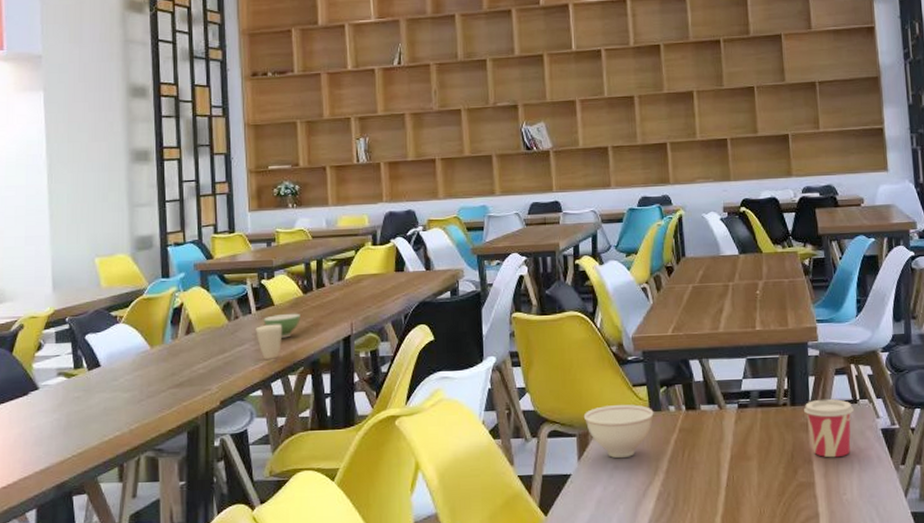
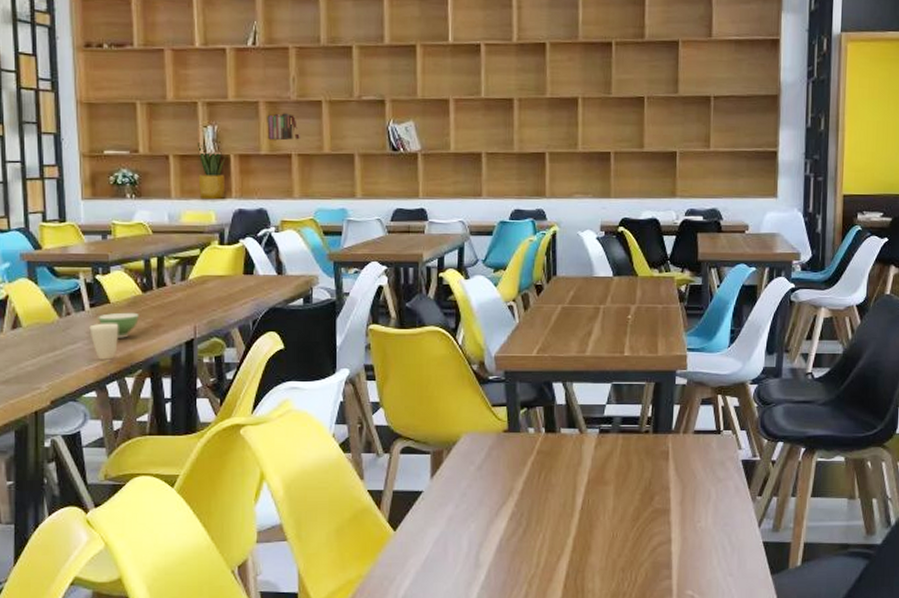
planter: none [350,152,377,205] -> present [197,141,226,200]
books: none [412,122,443,148] -> present [267,113,300,140]
bowl: present [583,404,654,459] -> none [439,423,512,478]
cup: present [804,399,854,458] -> none [666,428,716,486]

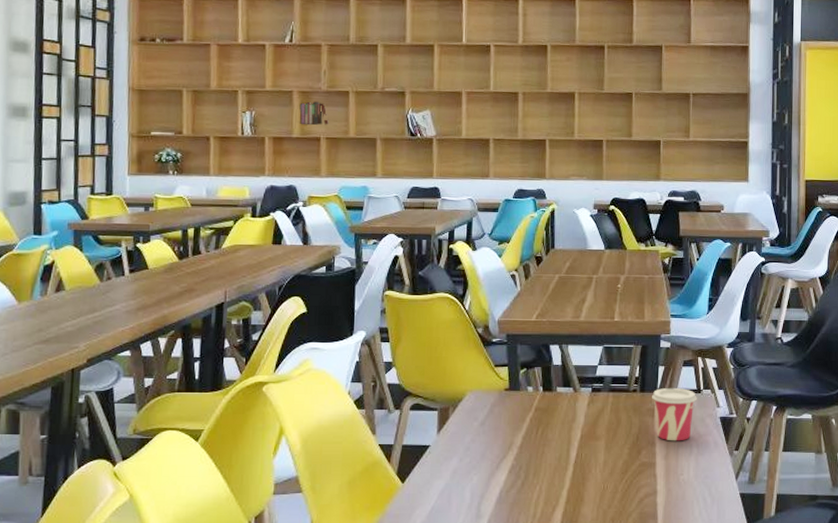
cup: present [89,323,119,360] -> none [128,287,156,321]
bowl: present [98,312,139,338] -> none [136,277,174,301]
planter: present [197,141,226,200] -> none [235,125,261,177]
cup: none [666,428,716,486] -> present [652,387,697,441]

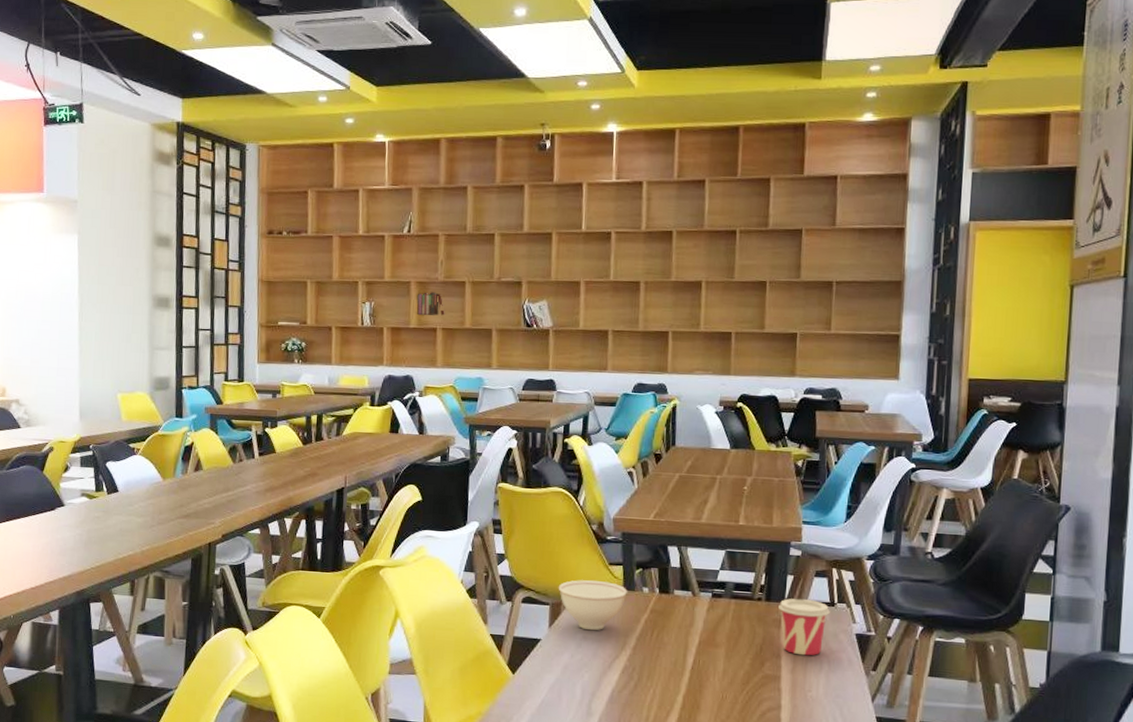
bowl: none [446,382,513,433] -> present [558,580,627,631]

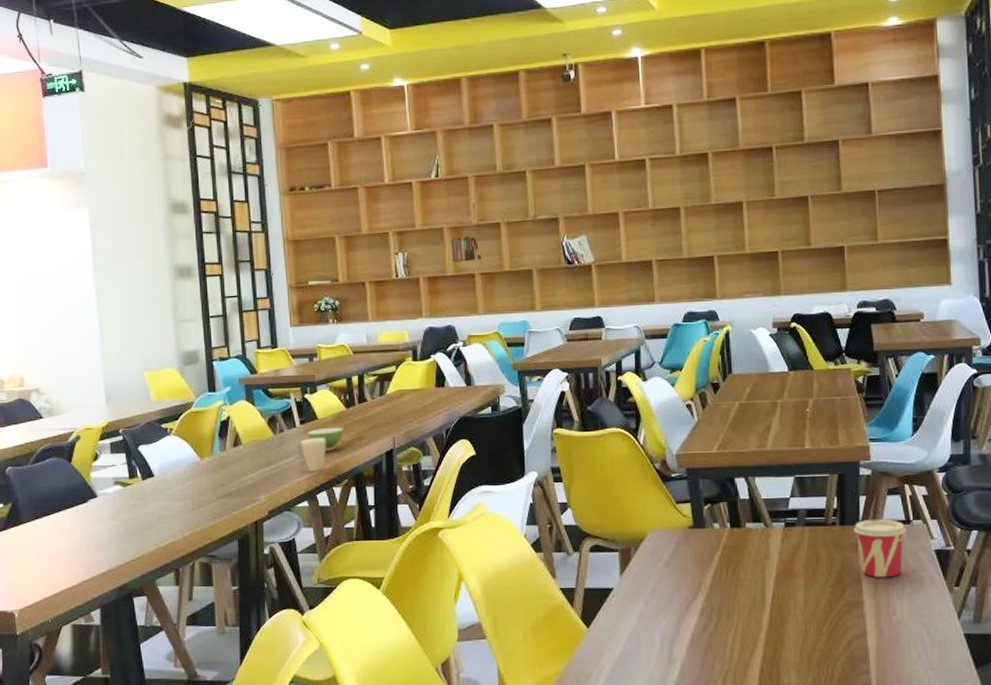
cup: none [257,470,282,502] -> present [300,437,327,472]
bowl: none [265,461,299,484] -> present [307,427,344,451]
bowl: present [558,580,627,631] -> none [626,520,698,574]

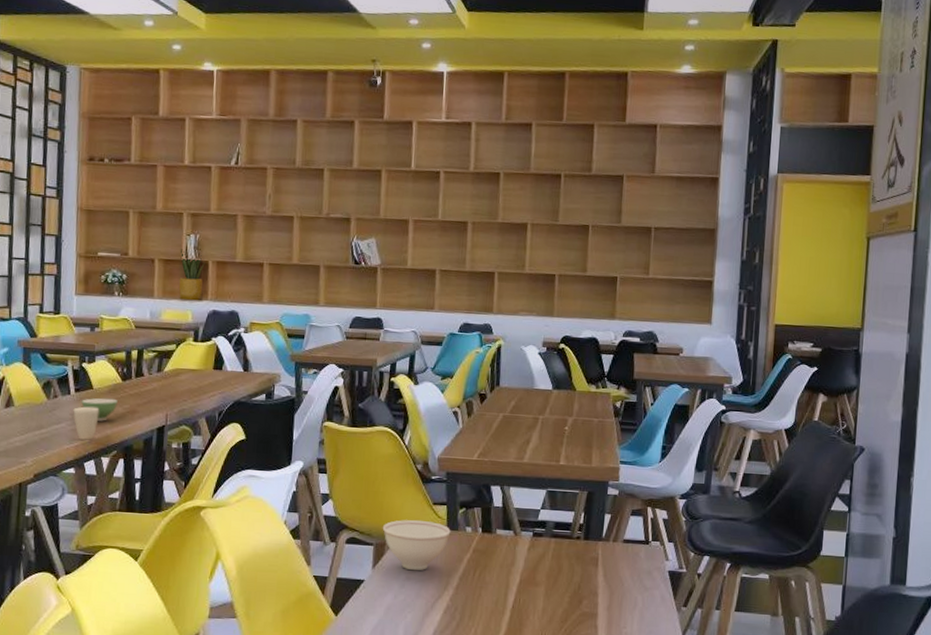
planter: none [389,267,416,320] -> present [178,248,205,301]
books: present [451,237,482,262] -> none [244,226,273,251]
bowl: none [626,520,698,574] -> present [382,520,451,571]
cup: present [854,518,907,578] -> none [596,537,645,593]

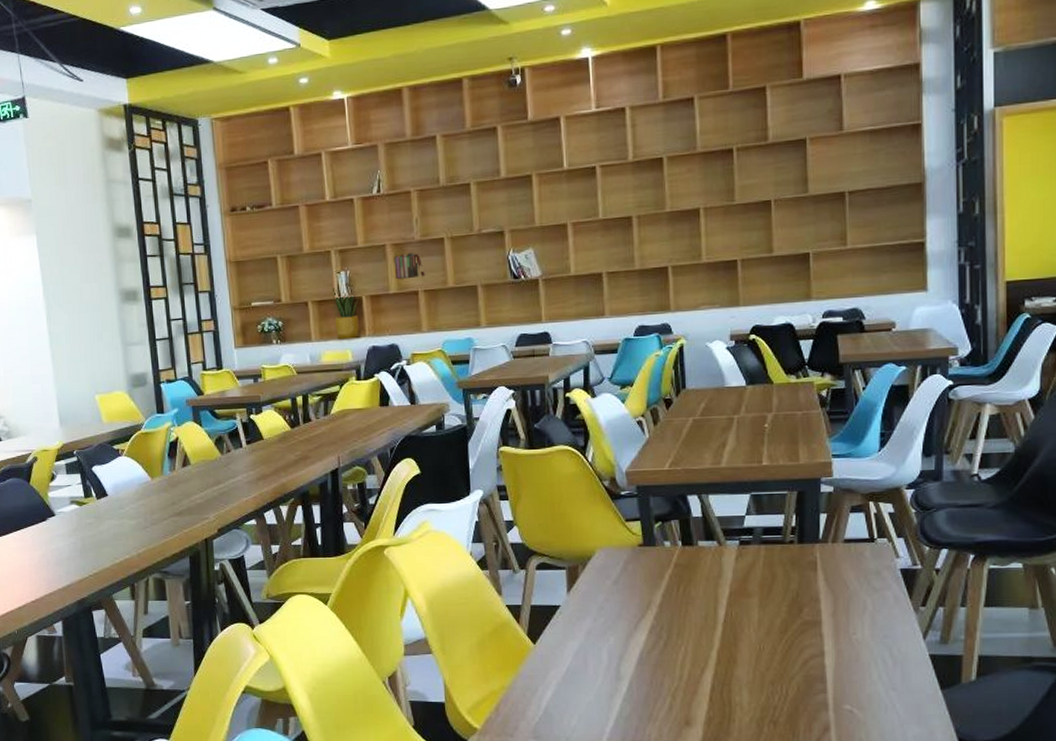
cup: present [73,406,99,440] -> none [247,457,273,491]
bowl: present [81,397,118,421] -> none [254,447,289,471]
books: none [244,226,273,251] -> present [394,253,425,280]
bowl: present [382,520,451,571] -> none [573,538,648,592]

